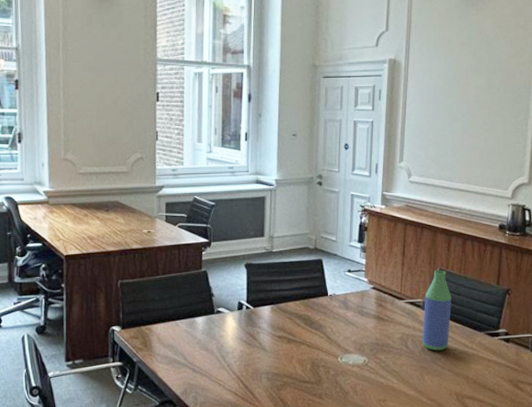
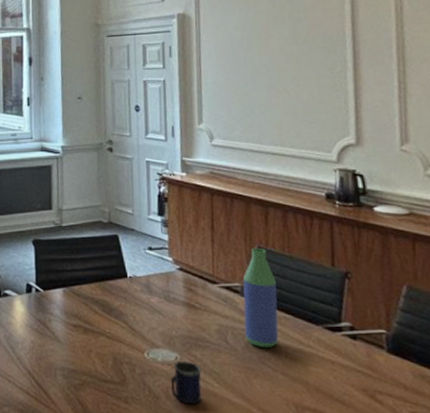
mug: none [358,363,384,398] -> present [170,360,202,405]

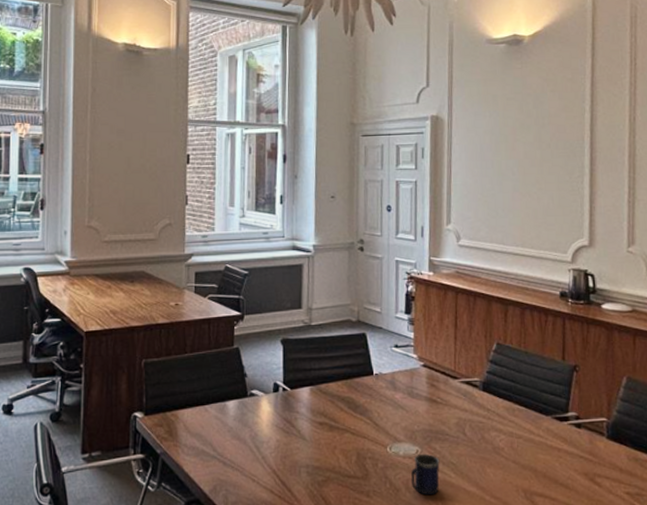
bottle: present [242,247,279,348] -> none [481,344,513,439]

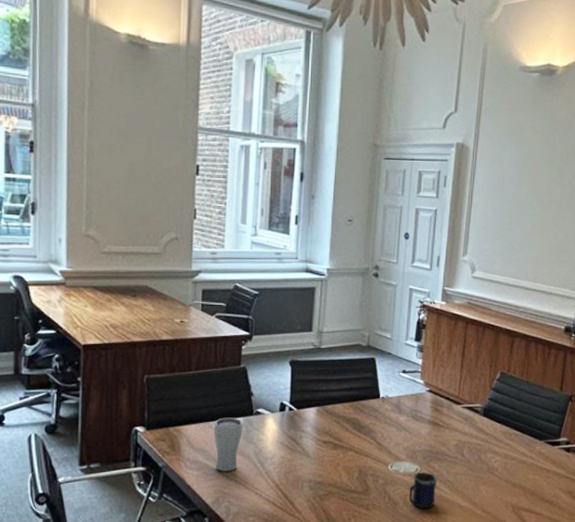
drinking glass: none [209,400,238,457] -> present [214,417,243,471]

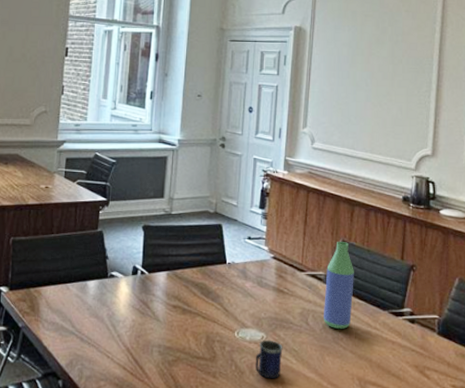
drinking glass: present [214,417,243,471] -> none [70,279,98,334]
bottle: none [479,373,512,460] -> present [324,241,354,330]

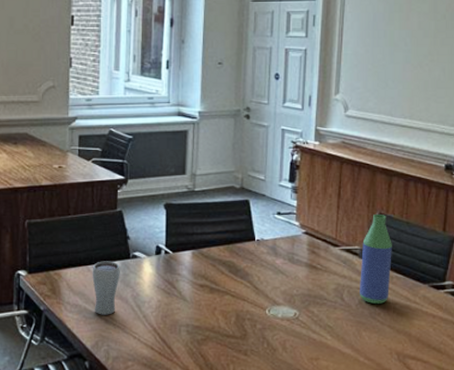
drinking glass: none [70,279,98,334] -> present [92,261,120,315]
mug: present [255,339,283,379] -> none [288,316,317,356]

